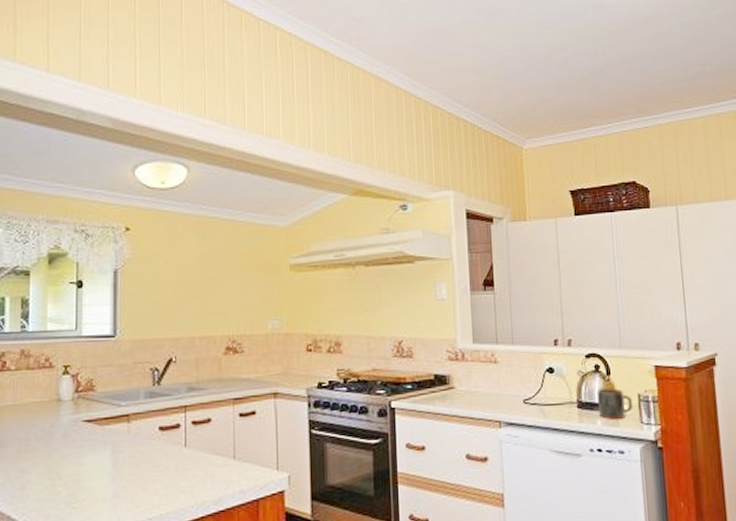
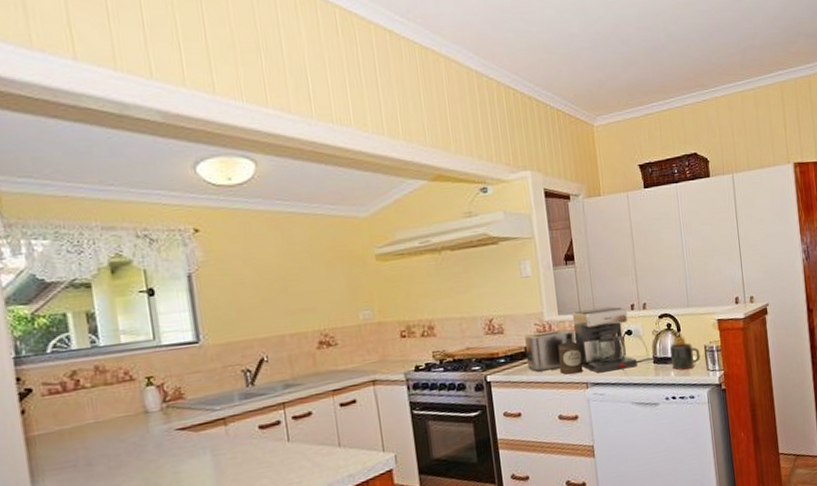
toaster: none [434,360,491,403] -> present [524,329,576,372]
canister: none [470,370,497,411] -> present [558,338,583,375]
coffee maker: none [487,339,559,412] -> present [572,306,637,373]

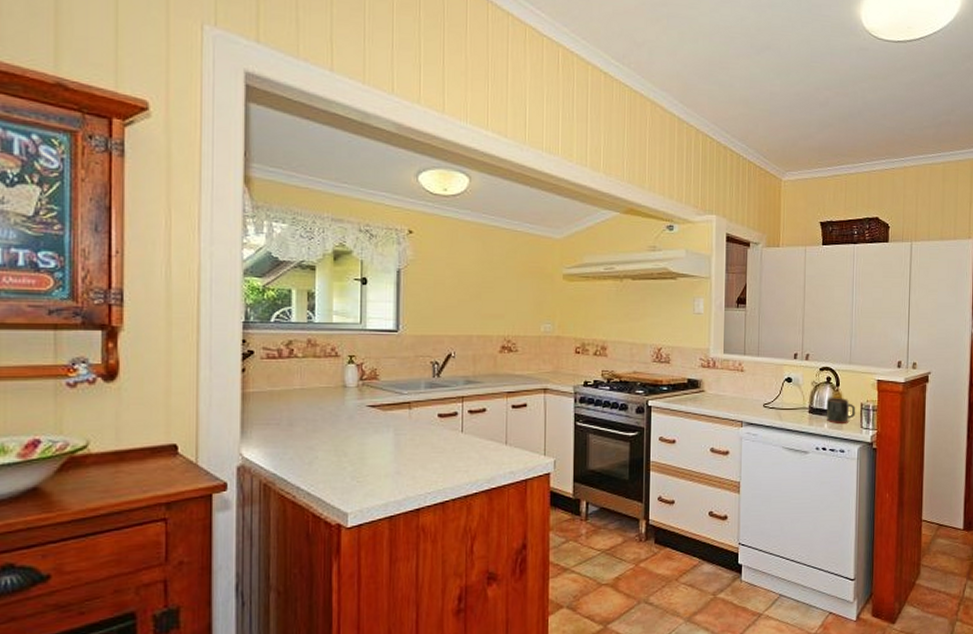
toaster: present [524,329,576,372] -> none [687,368,737,404]
canister: present [558,338,583,375] -> none [717,377,741,412]
coffee maker: present [572,306,637,373] -> none [736,352,793,414]

